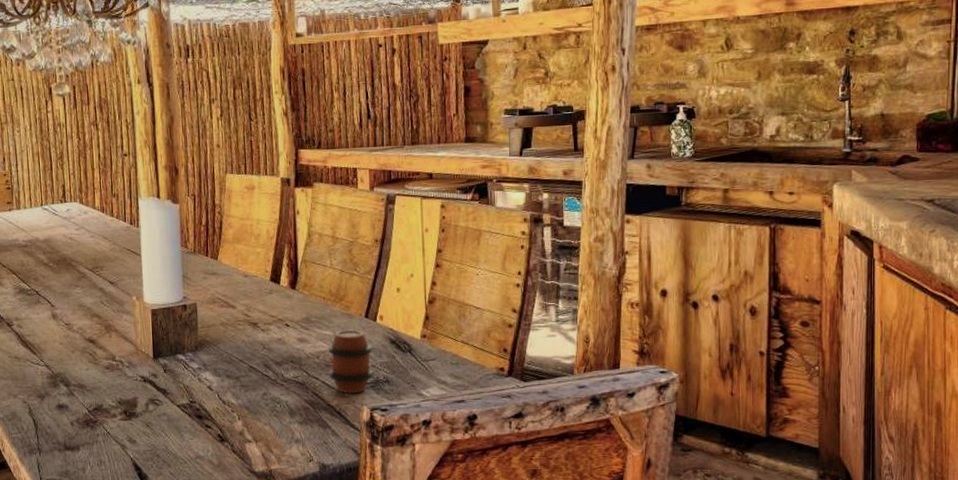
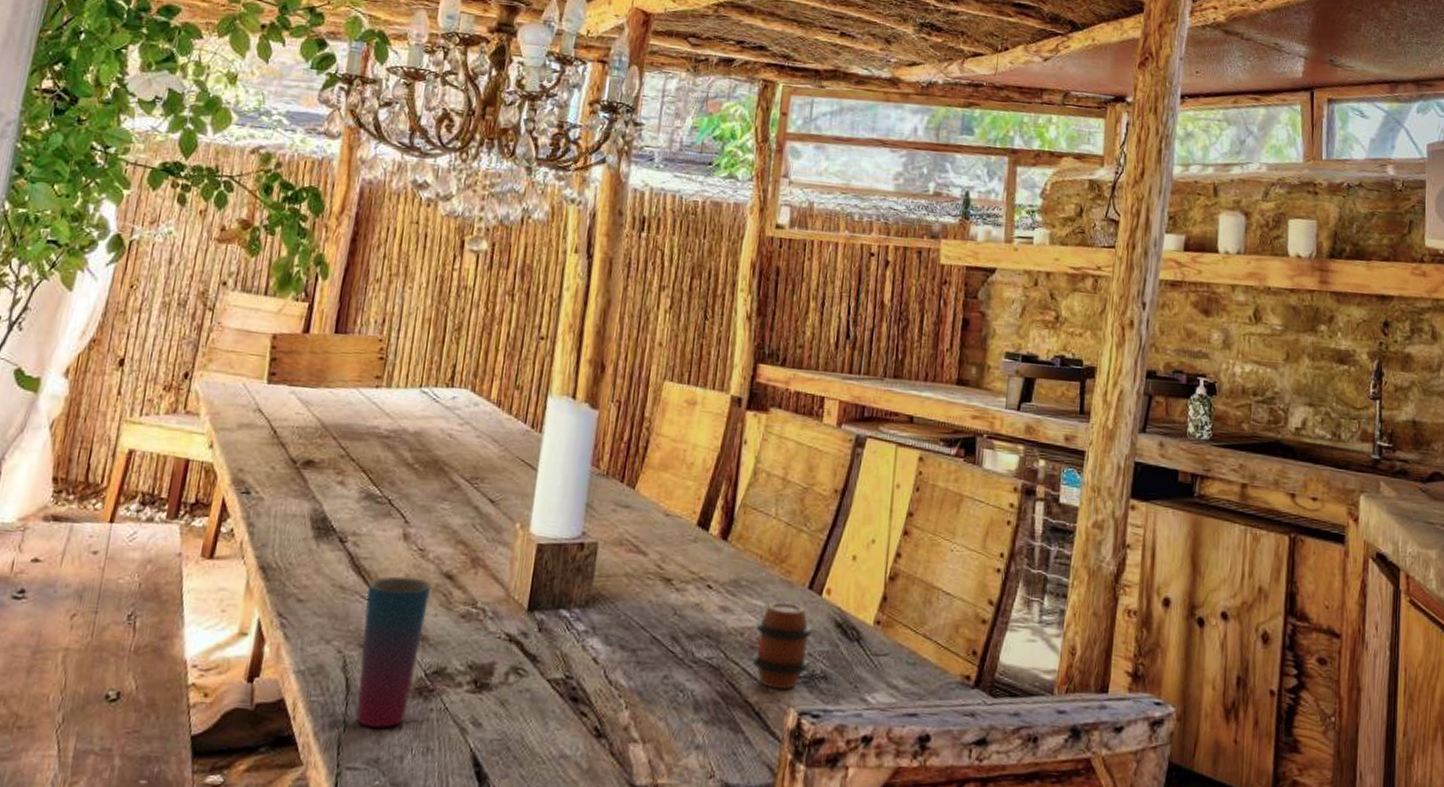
cup: none [34,344,81,452] -> present [355,575,432,729]

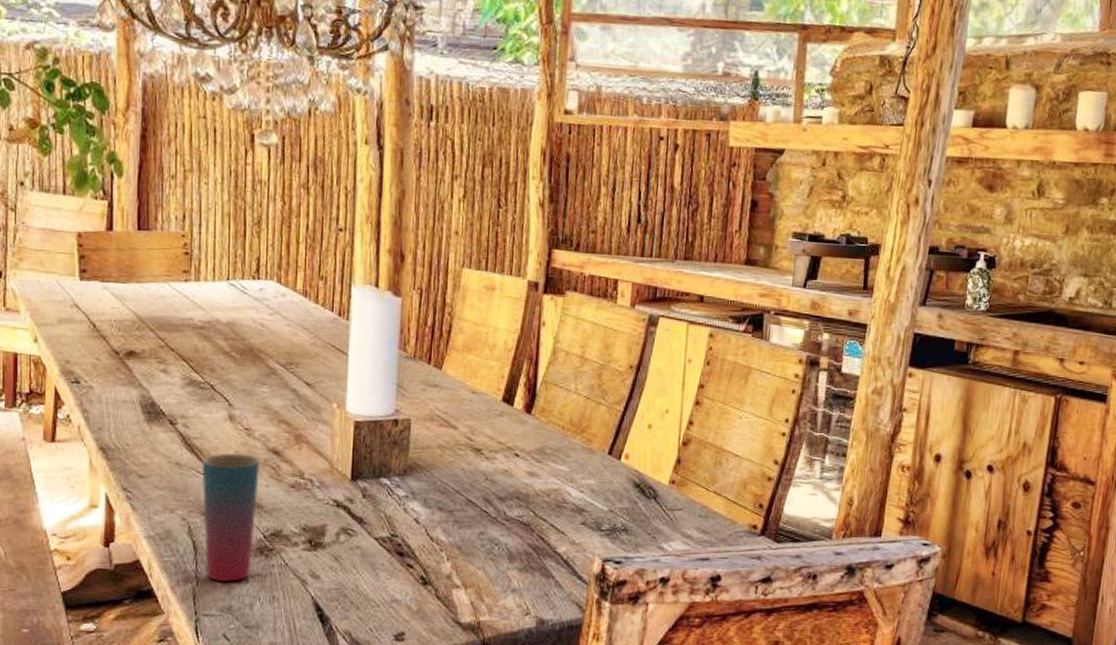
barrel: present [752,601,812,690] -> none [559,466,613,541]

